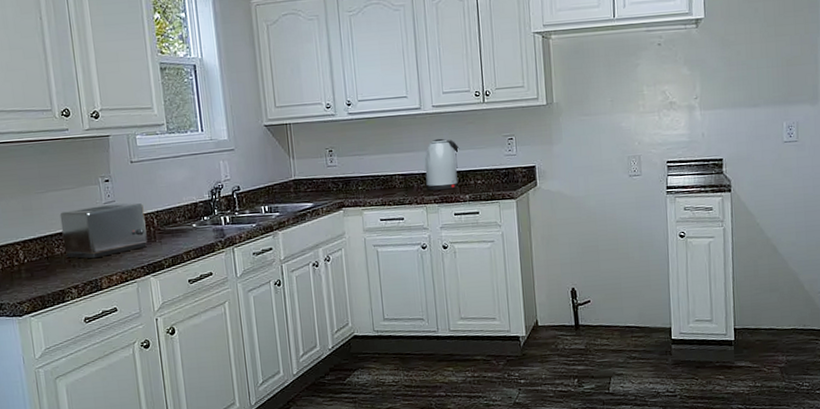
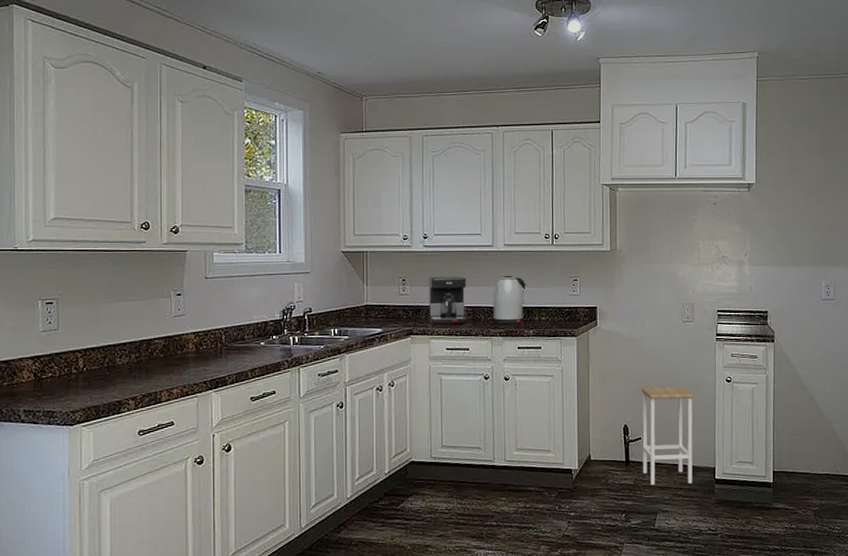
toaster: present [60,203,148,259] -> none [126,317,213,371]
coffee maker: none [356,143,400,196] -> present [428,276,468,325]
step stool: none [588,244,648,349] -> present [641,386,694,485]

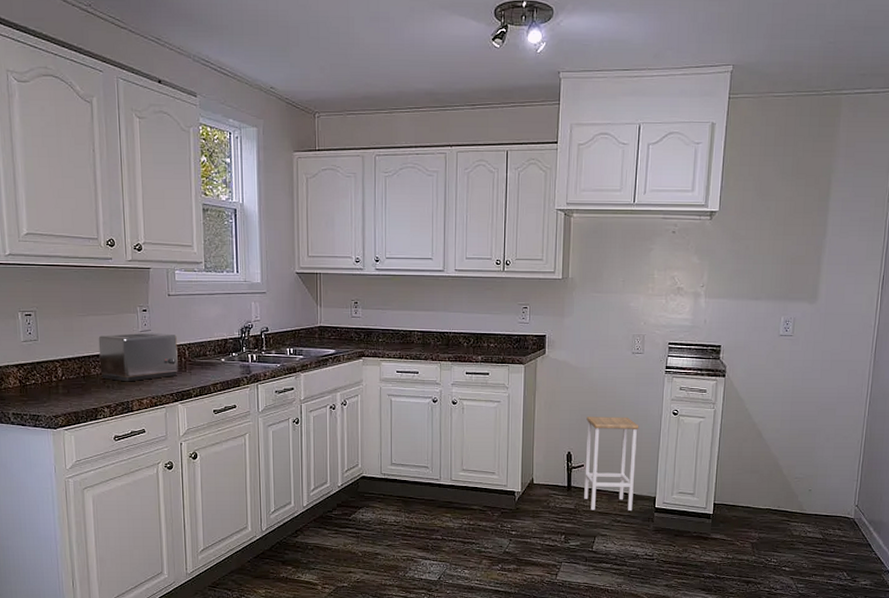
toaster: none [126,317,213,371] -> present [98,332,178,382]
coffee maker: present [428,276,468,325] -> none [379,300,417,348]
kettle: present [493,275,527,324] -> none [442,301,477,350]

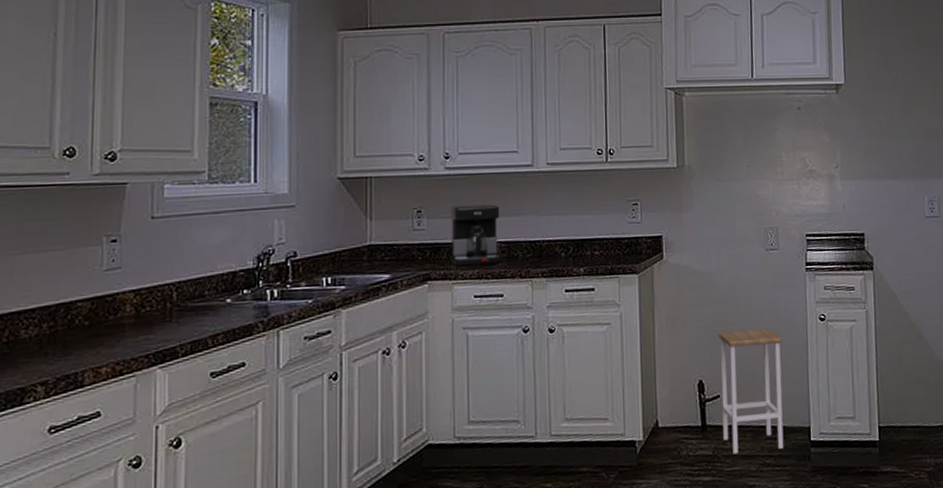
toaster: present [98,332,178,382] -> none [35,270,161,345]
coffee maker: none [379,300,417,348] -> present [450,204,501,267]

